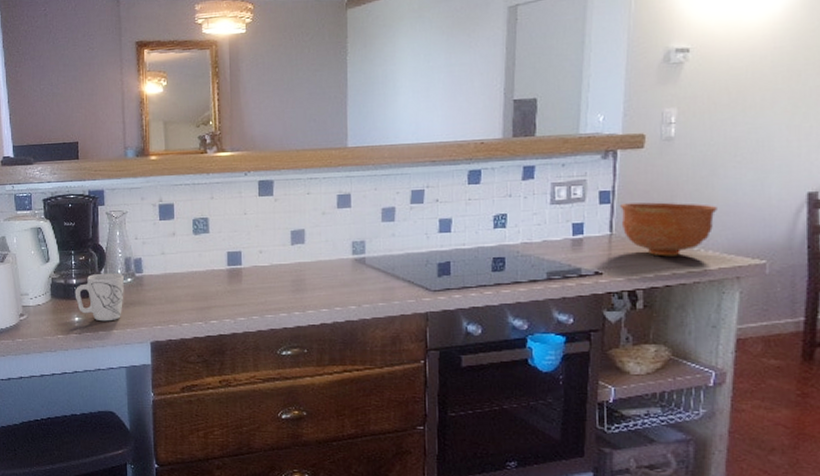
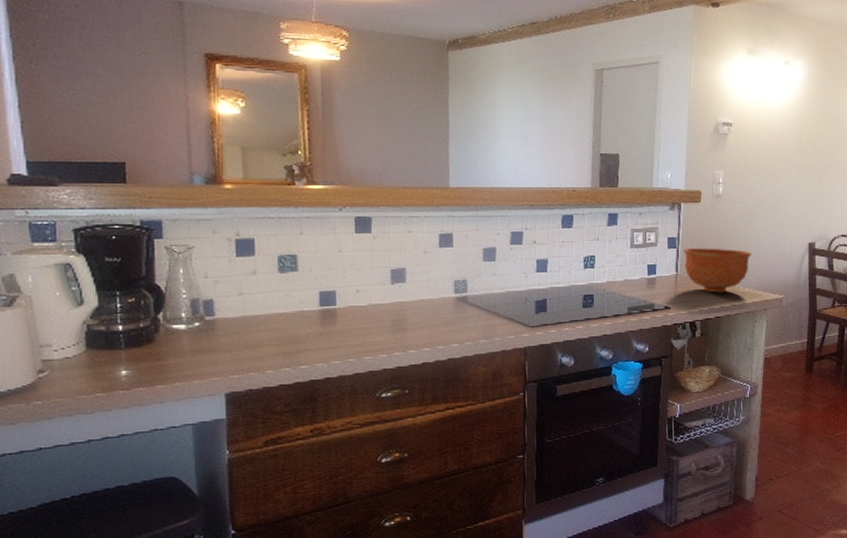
mug: present [74,273,124,322] -> none [120,316,190,374]

